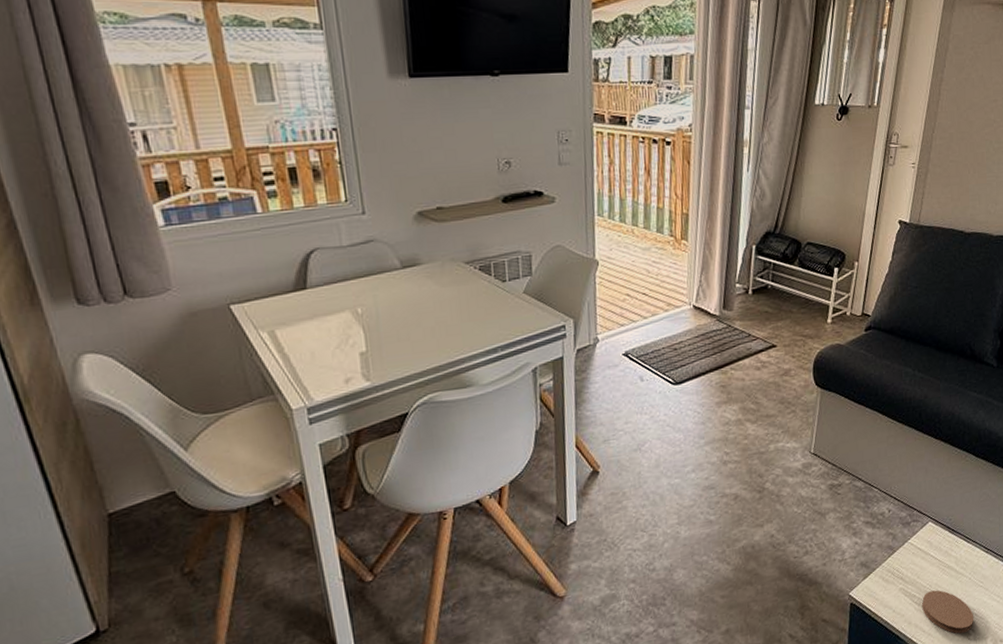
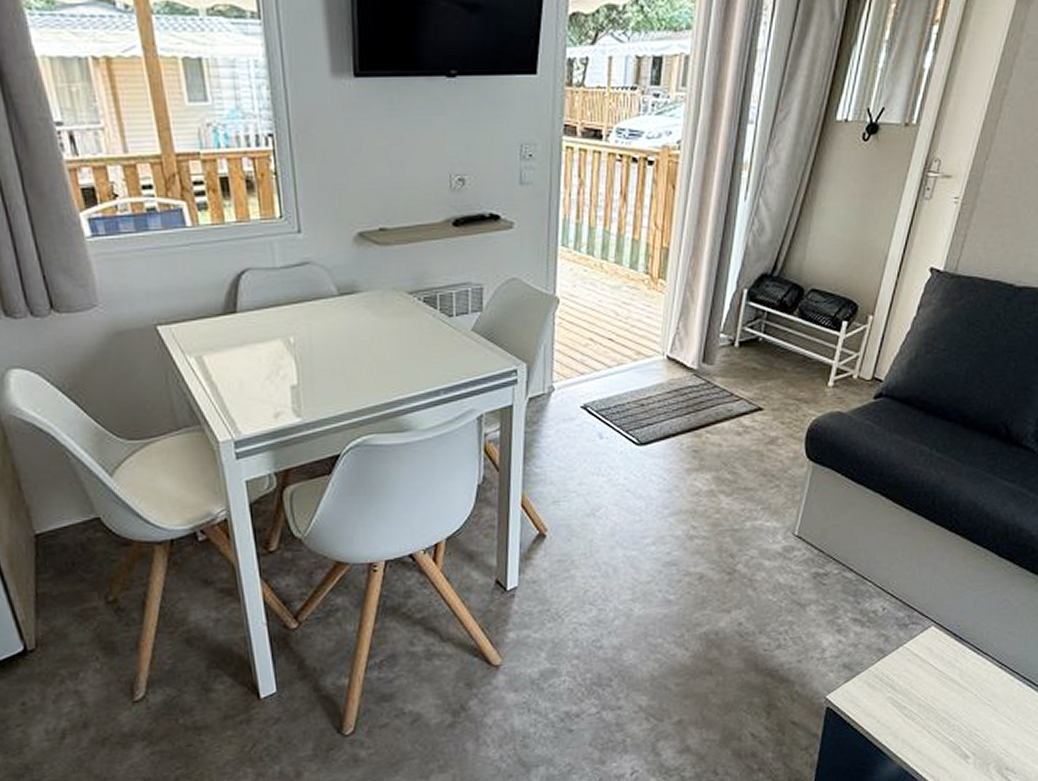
coaster: present [922,590,974,634] -> none [913,703,976,755]

